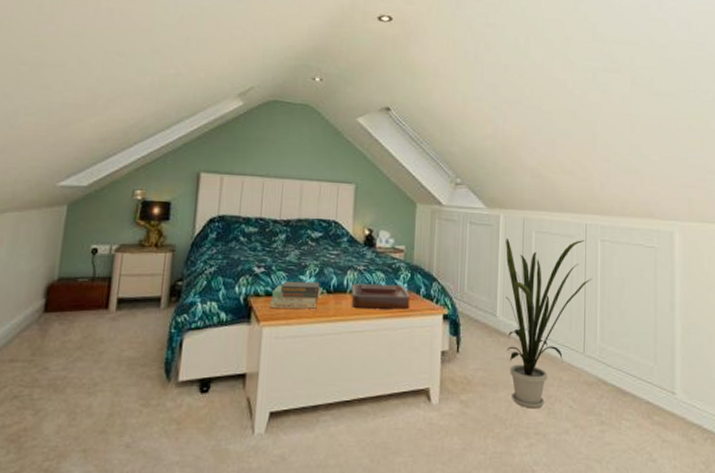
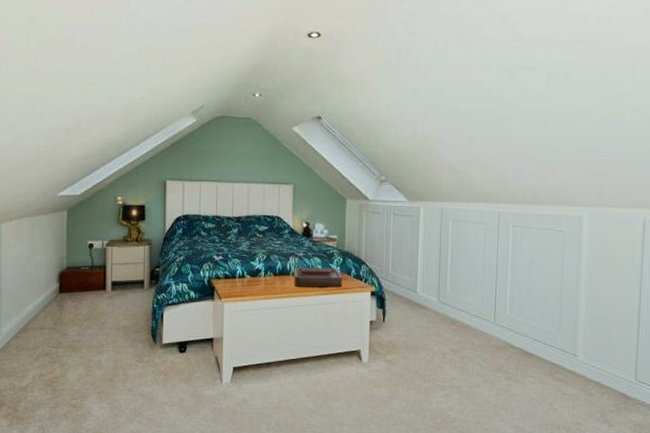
books: present [270,281,321,309] -> none [228,266,269,289]
house plant: present [505,237,592,409] -> none [425,226,504,367]

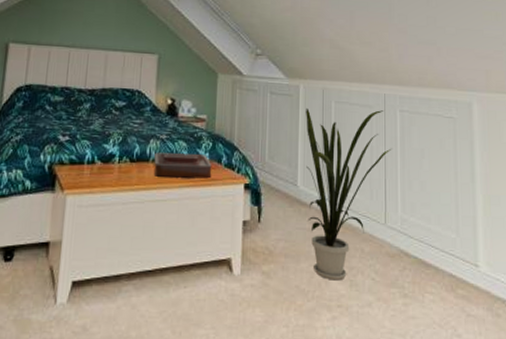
house plant: none [425,226,504,367] -> present [306,107,392,281]

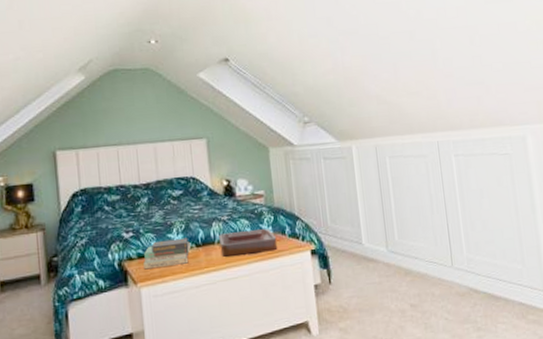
books: none [74,149,124,178] -> present [143,237,190,270]
house plant: present [306,107,392,281] -> none [361,158,451,327]

